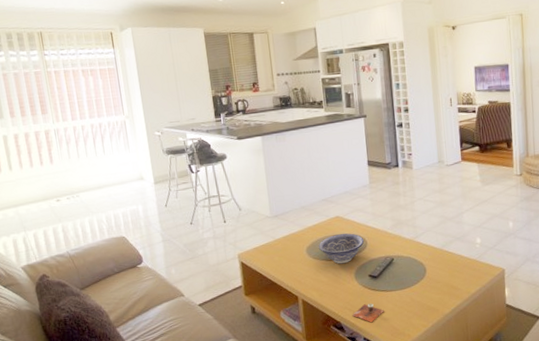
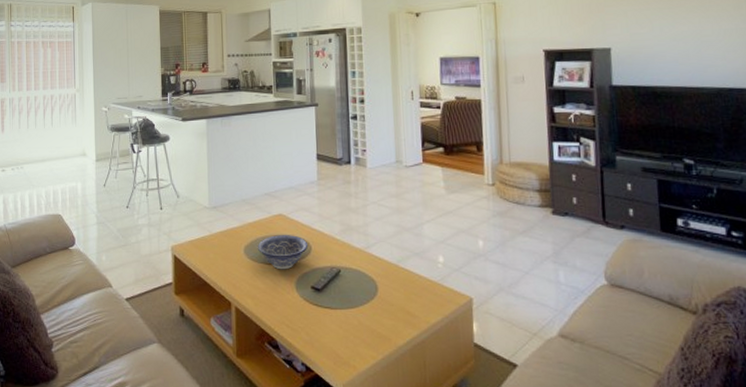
cup: present [352,303,384,323] -> none [290,321,327,345]

